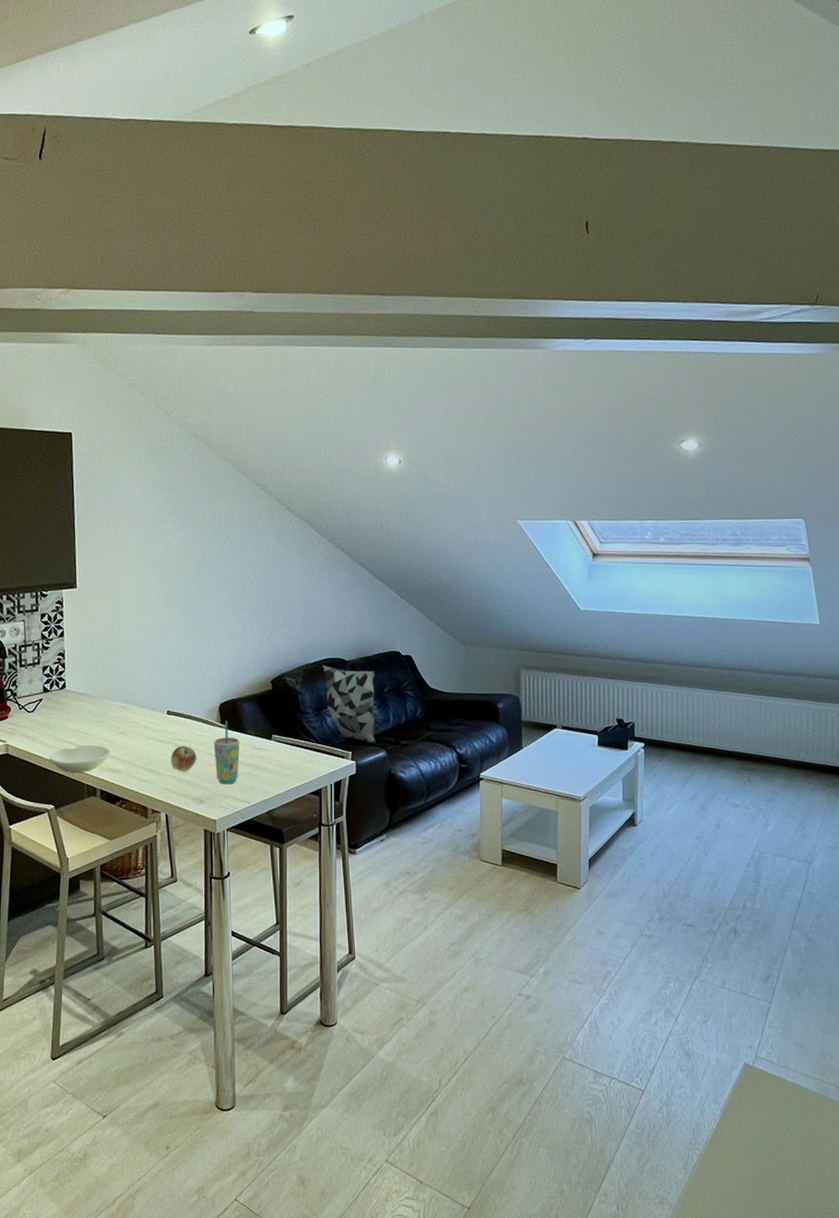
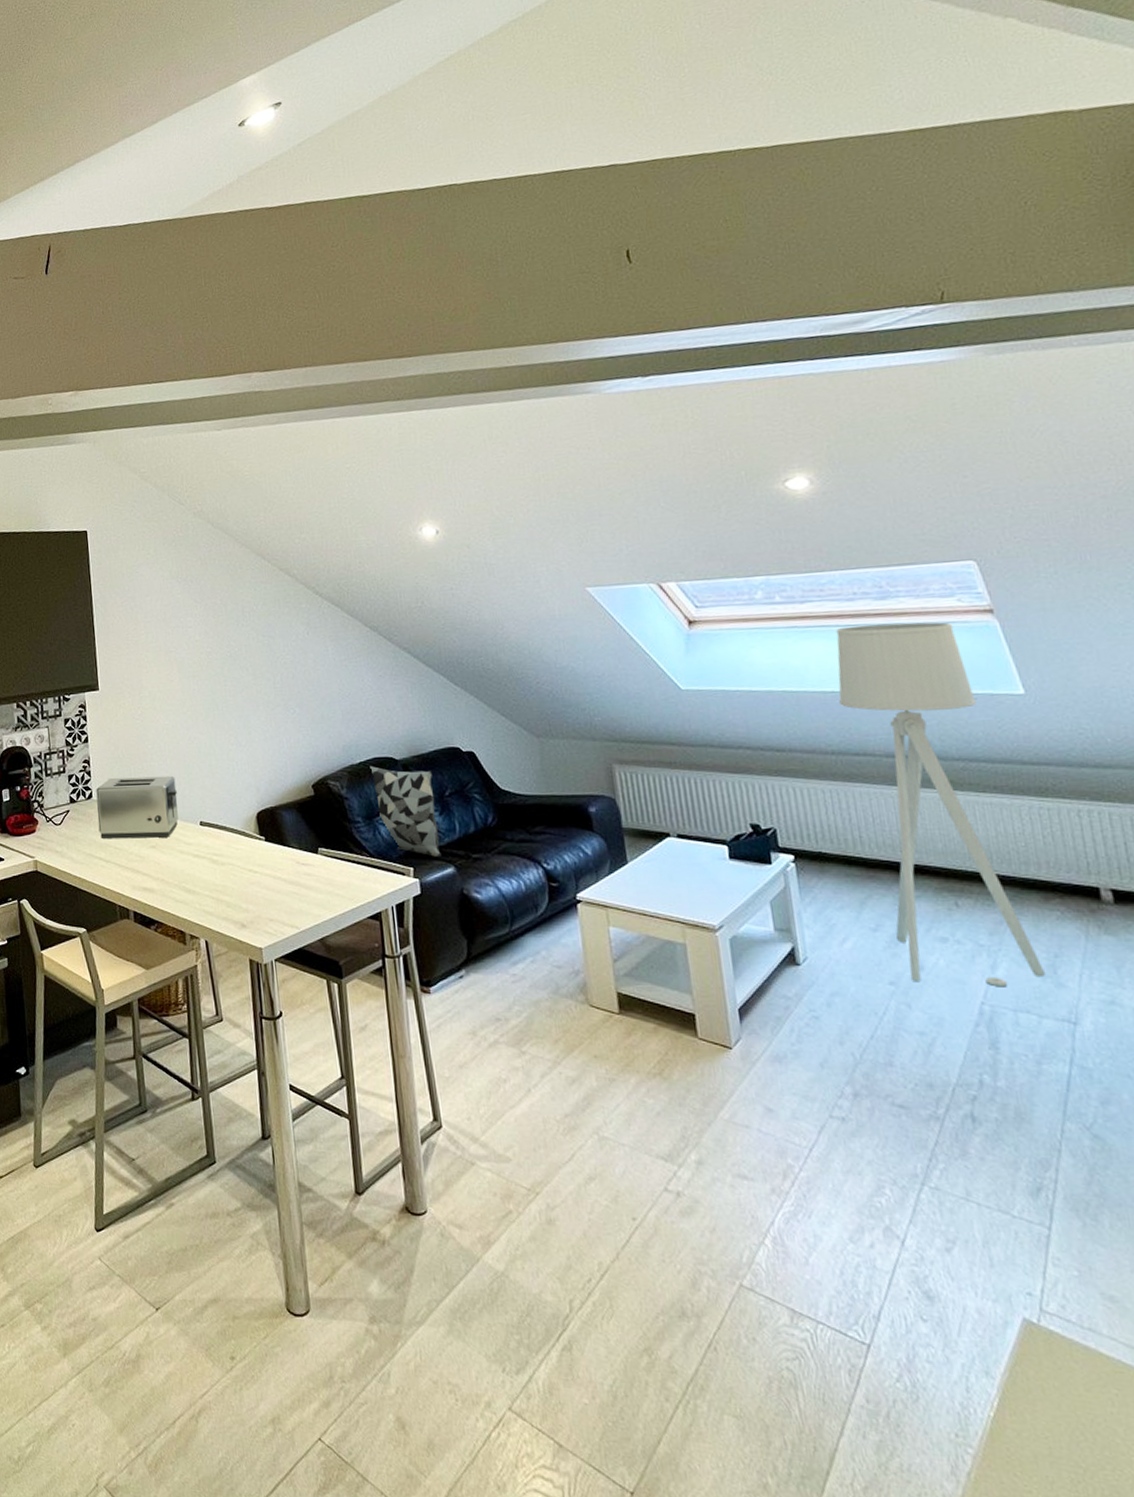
bowl: present [49,745,110,772] -> none [79,861,142,891]
toaster: none [69,669,148,726] -> present [96,775,179,840]
fruit: present [170,745,197,772] -> none [206,860,236,891]
cup: present [214,721,240,785] -> none [253,832,284,906]
floor lamp: none [694,564,798,839] -> present [836,622,1047,987]

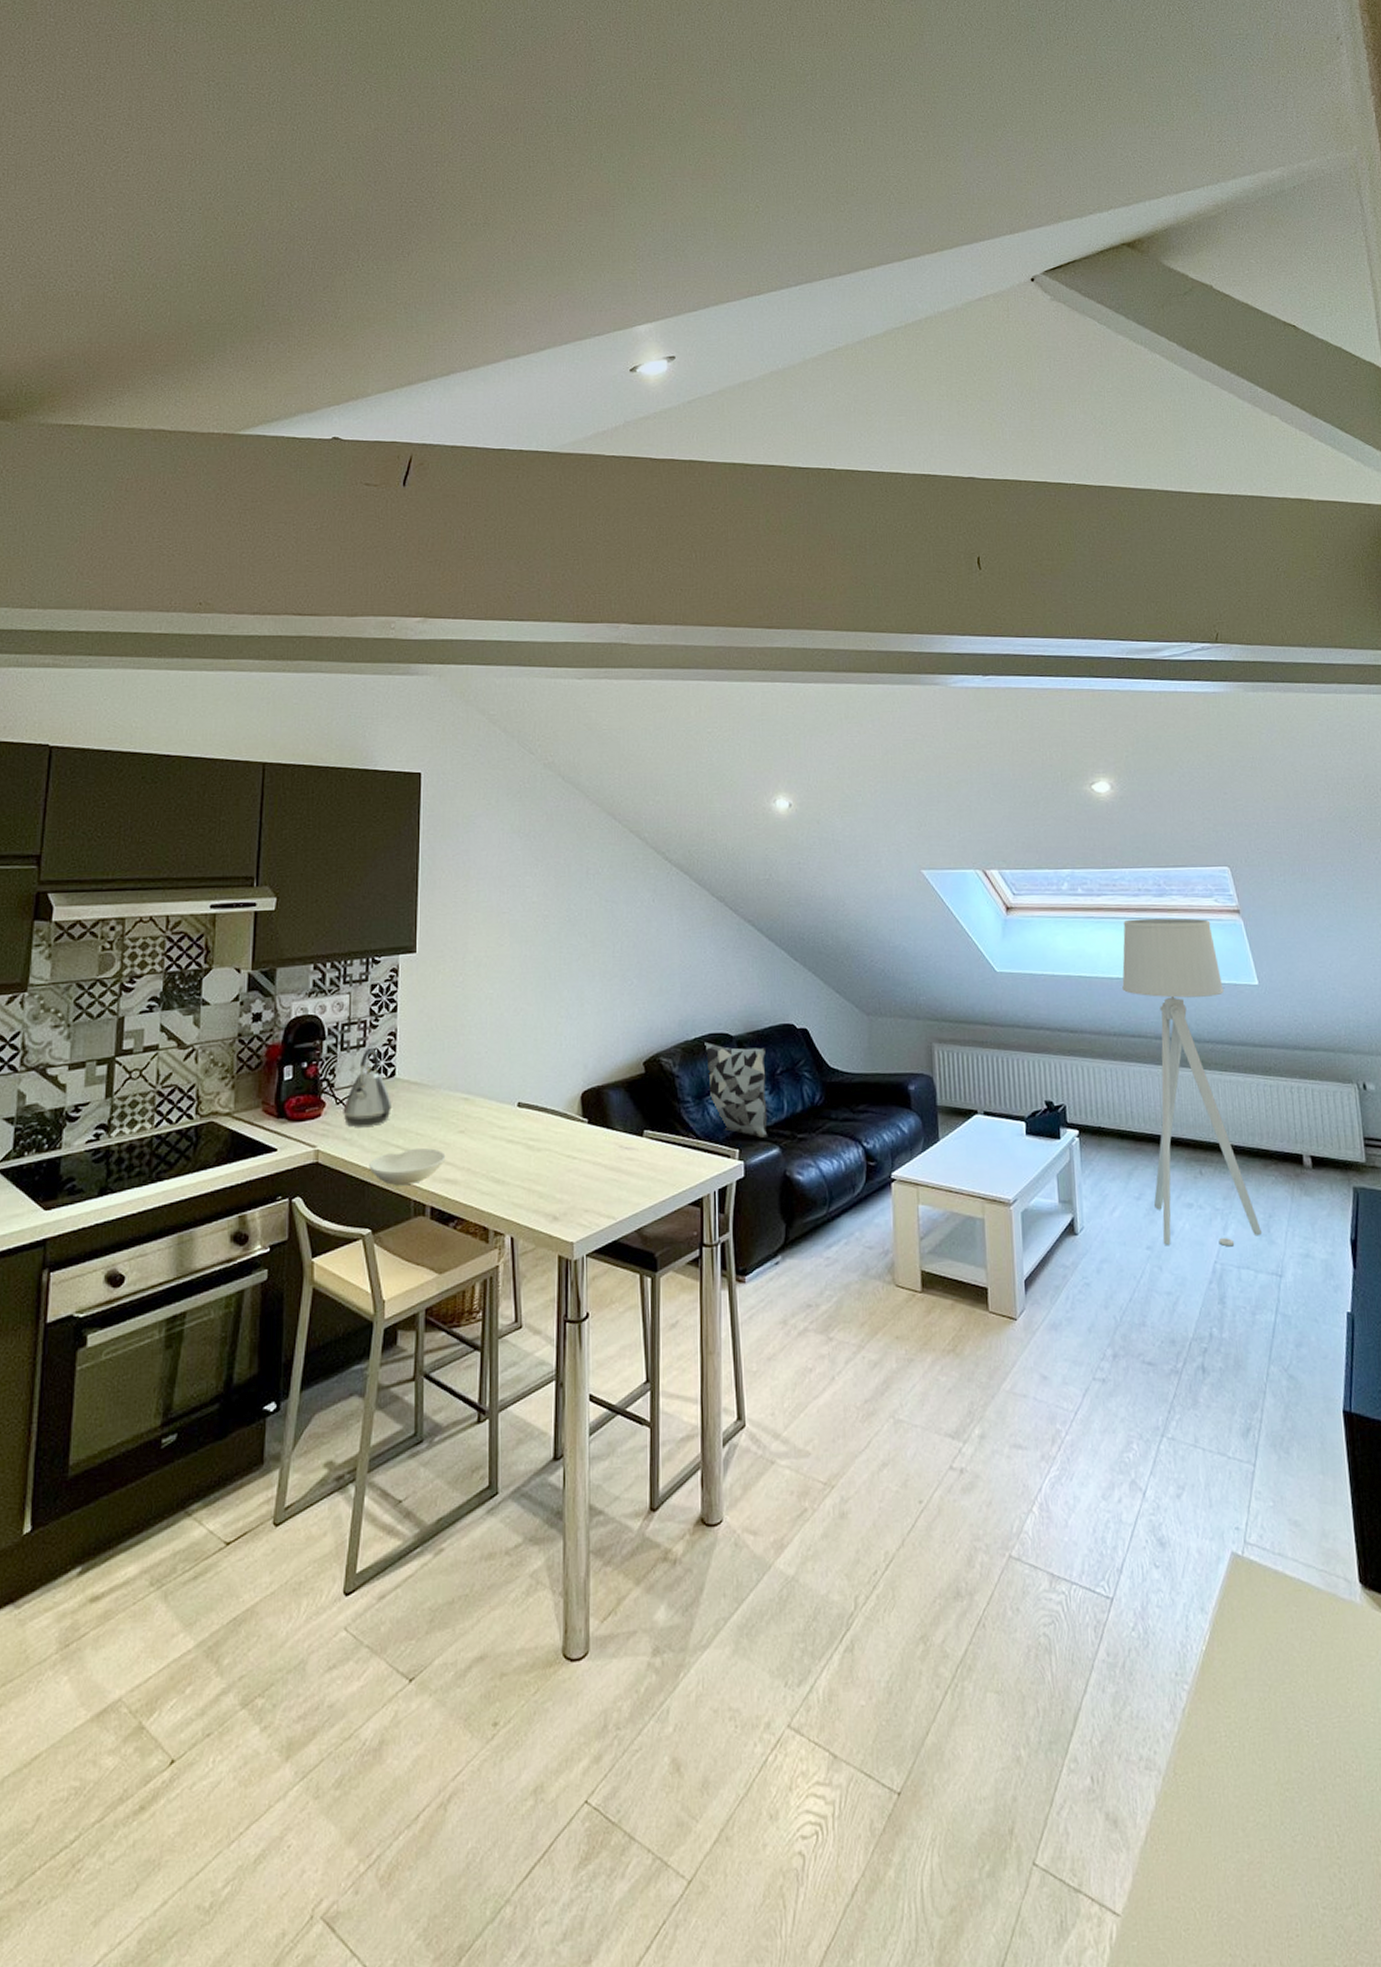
kettle: none [52,774,92,842] -> present [343,1049,391,1128]
bowl: none [79,861,142,891] -> present [369,1148,446,1185]
toaster: present [96,775,179,840] -> none [399,1051,495,1124]

